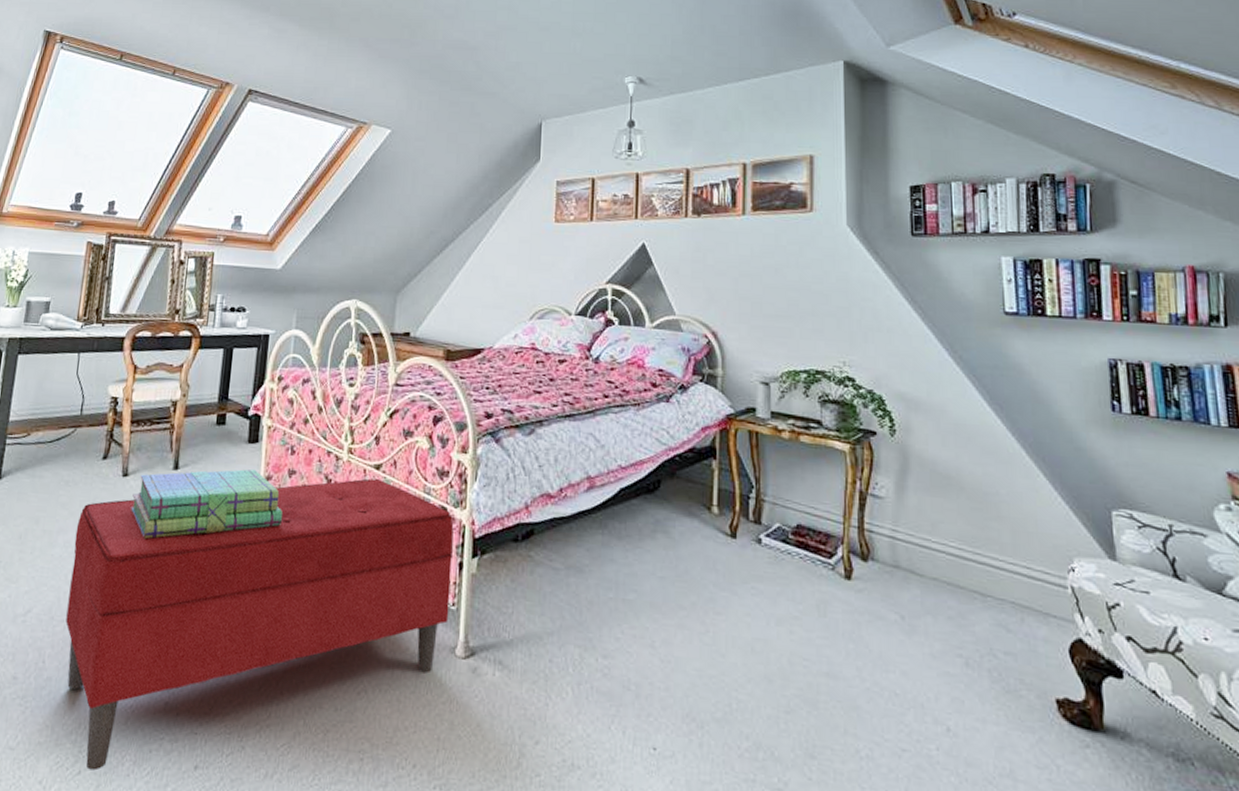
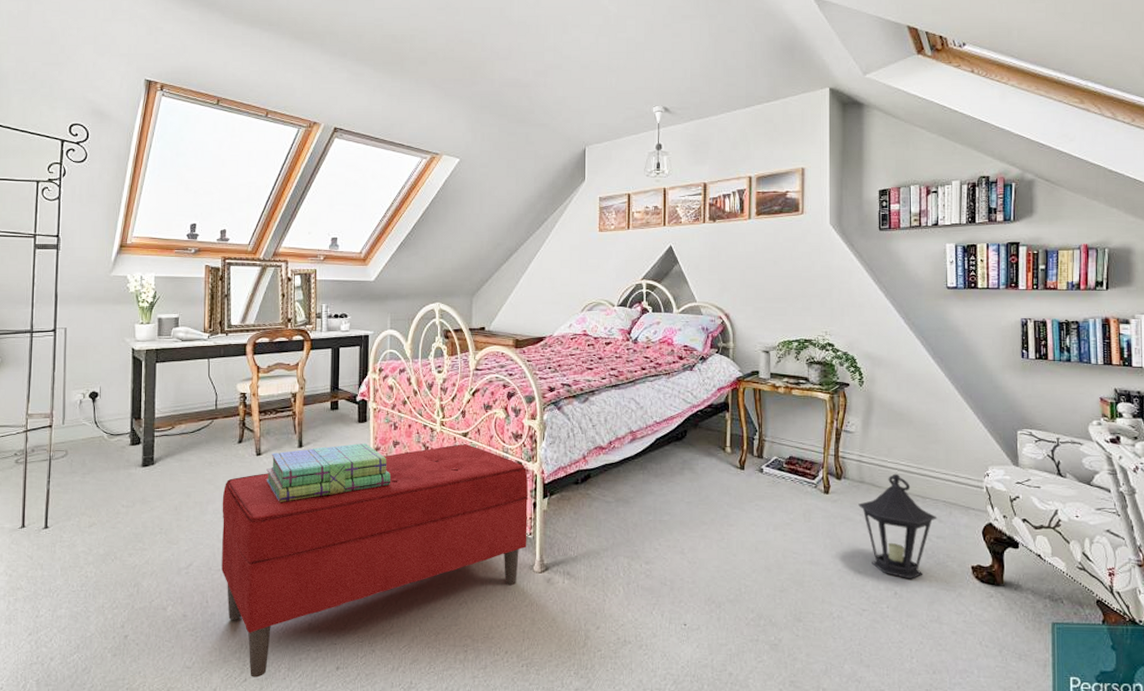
lantern: none [892,558,1004,711] -> present [858,473,937,579]

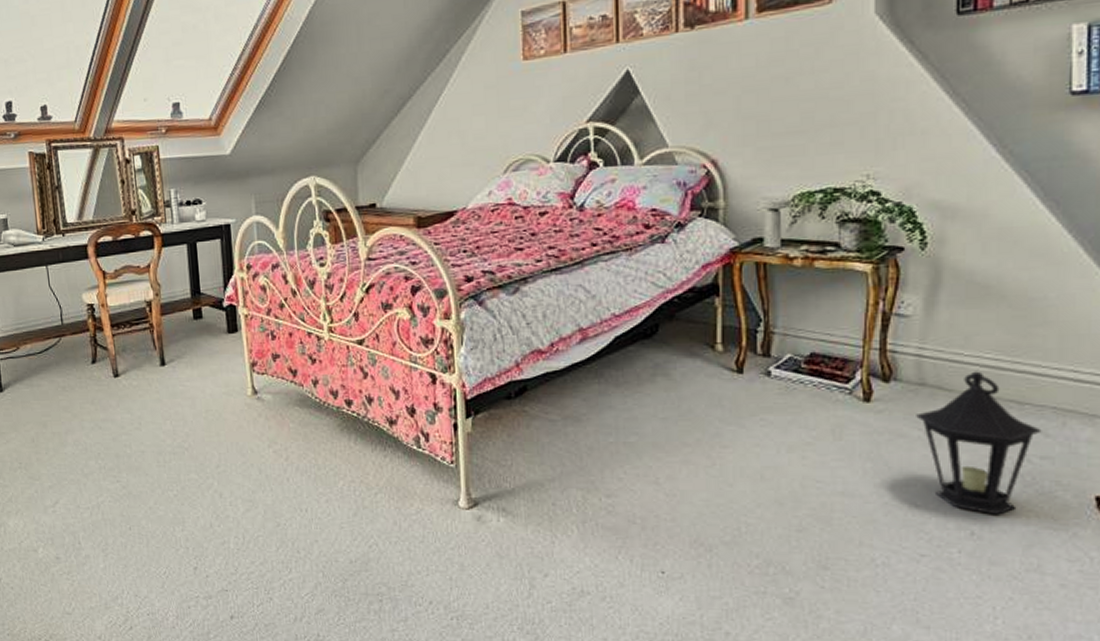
bench: present [222,444,529,678] -> none [81,354,449,626]
stack of books: present [266,442,391,503] -> none [127,357,273,432]

